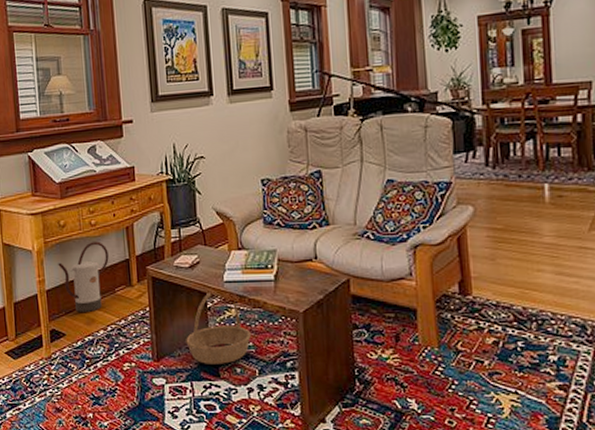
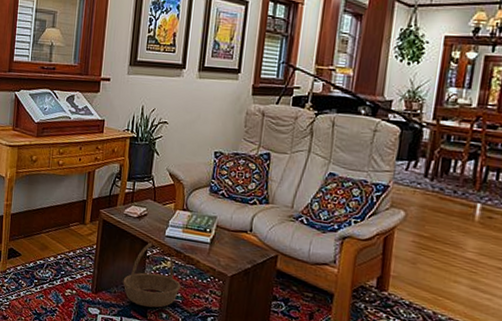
watering can: present [58,241,109,312] -> none [25,179,70,240]

